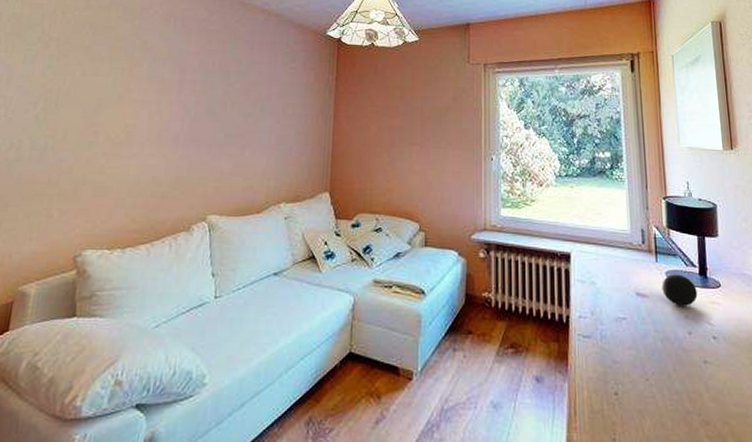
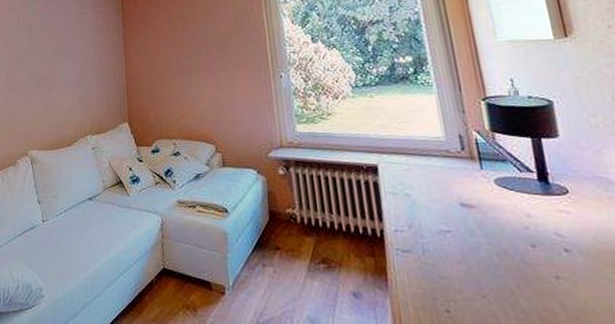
speaker: present [662,274,698,306] -> none [491,181,539,216]

